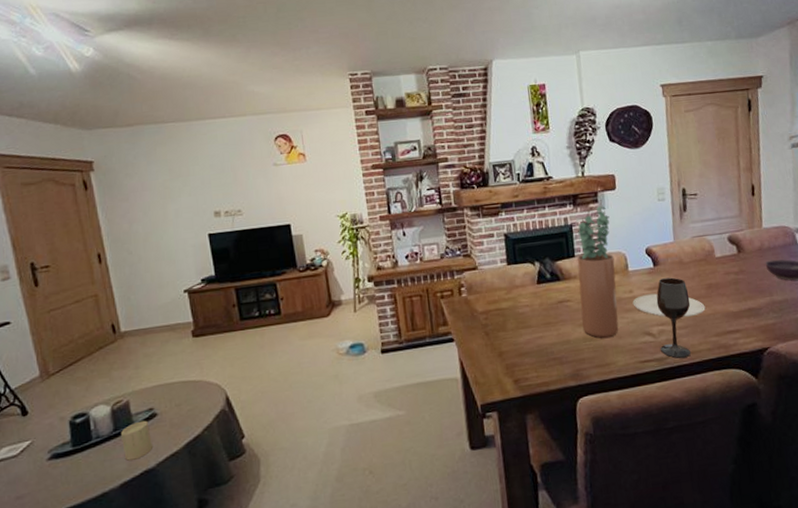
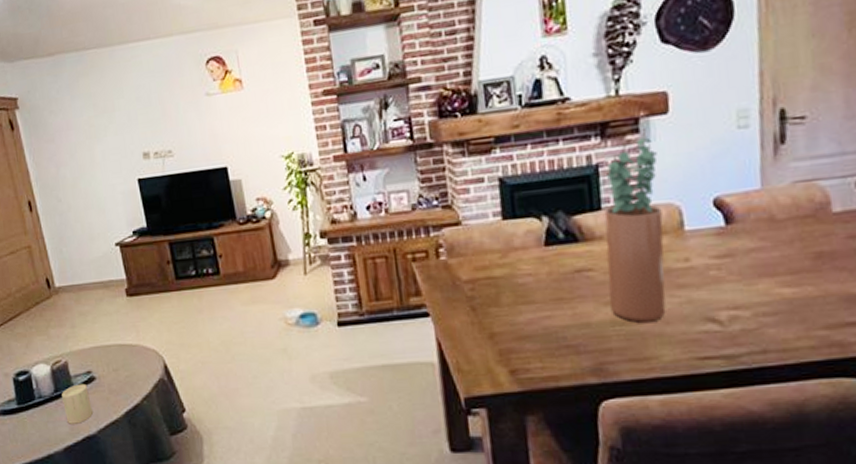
plate: present [632,293,706,317] -> none [688,263,810,299]
wine glass: present [656,277,691,358] -> none [727,241,785,357]

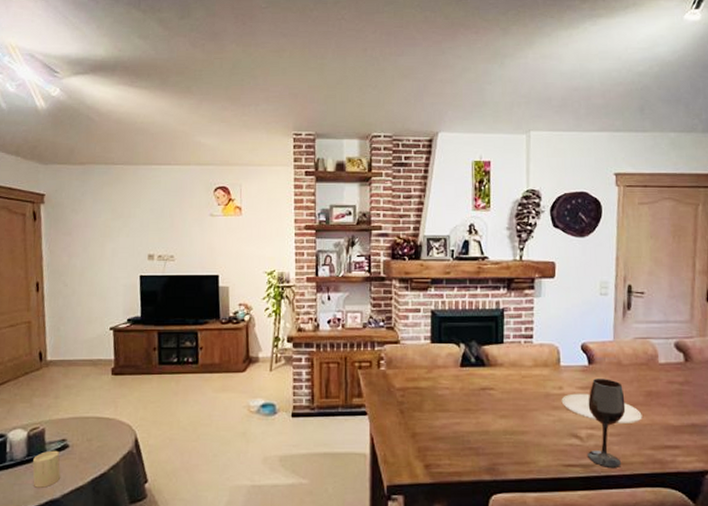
vase: present [604,129,666,323] -> none [503,287,546,434]
plate: none [688,263,810,299] -> present [561,393,642,423]
wine glass: none [727,241,785,357] -> present [588,379,626,467]

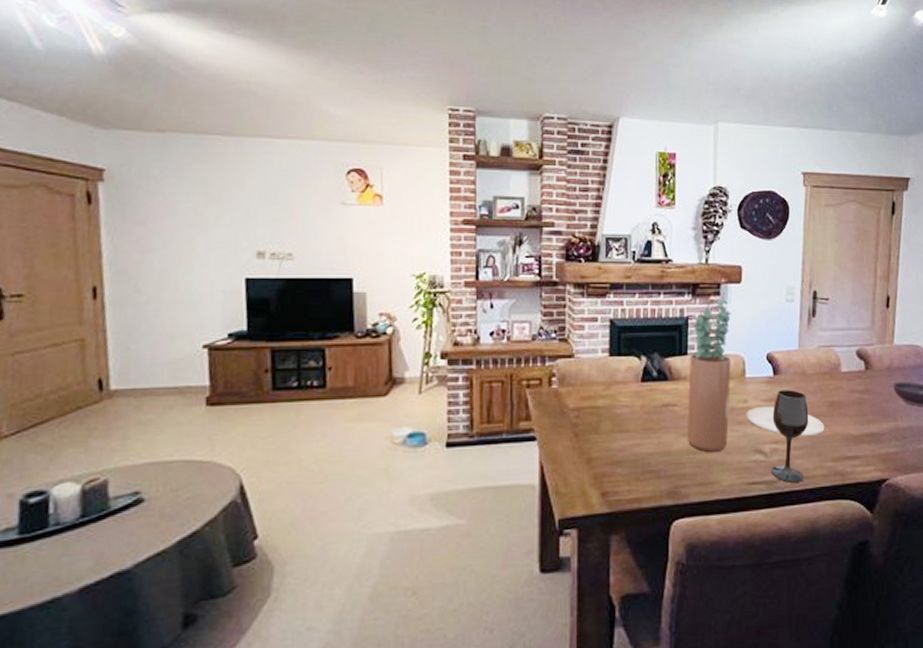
candle: present [32,450,61,488] -> none [90,506,132,558]
vase: none [503,287,546,434] -> present [687,293,731,452]

